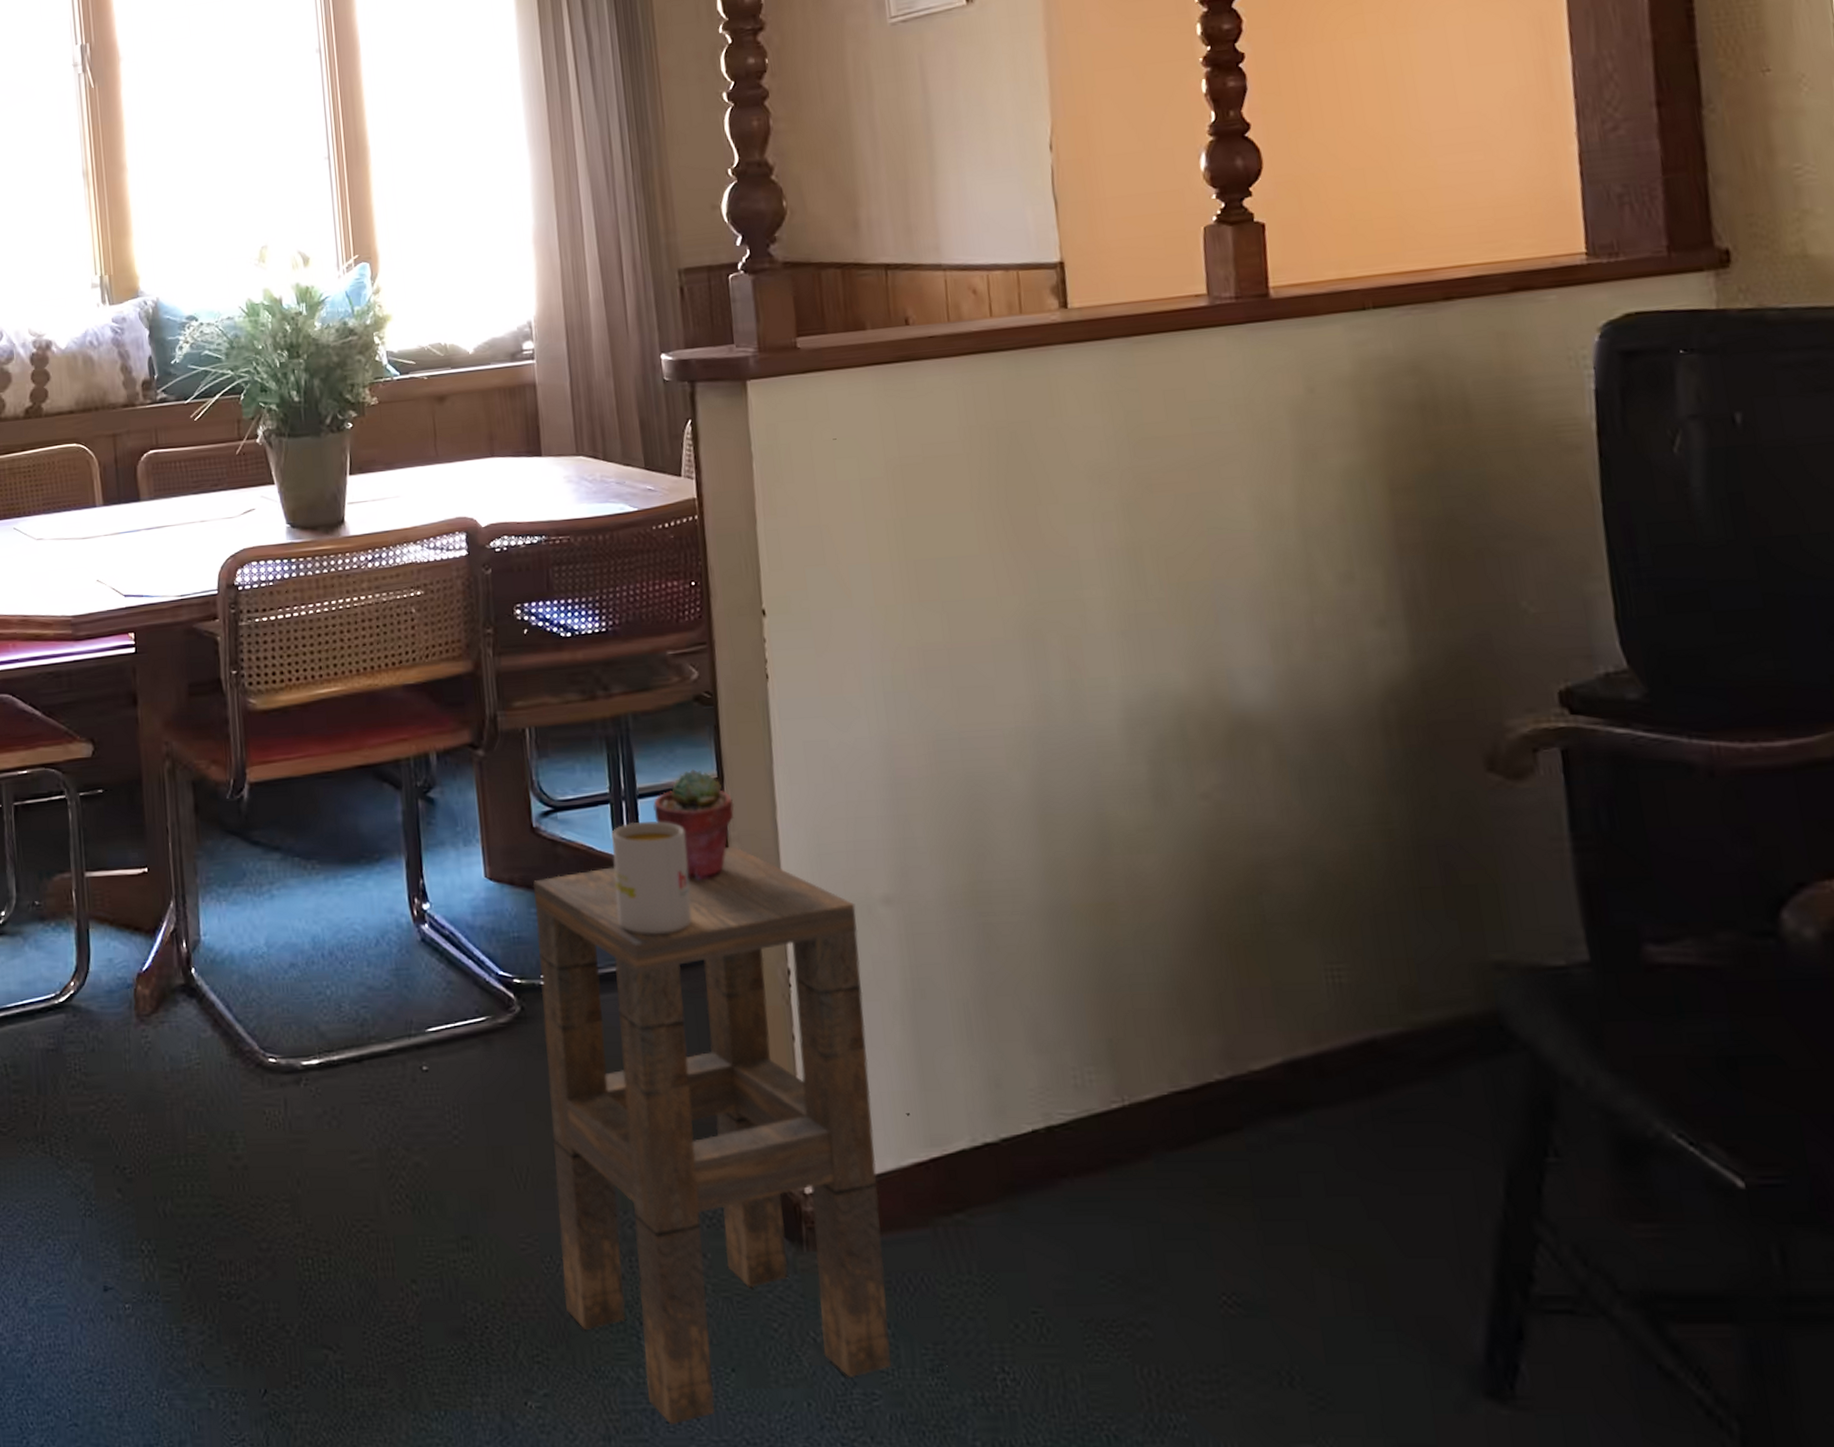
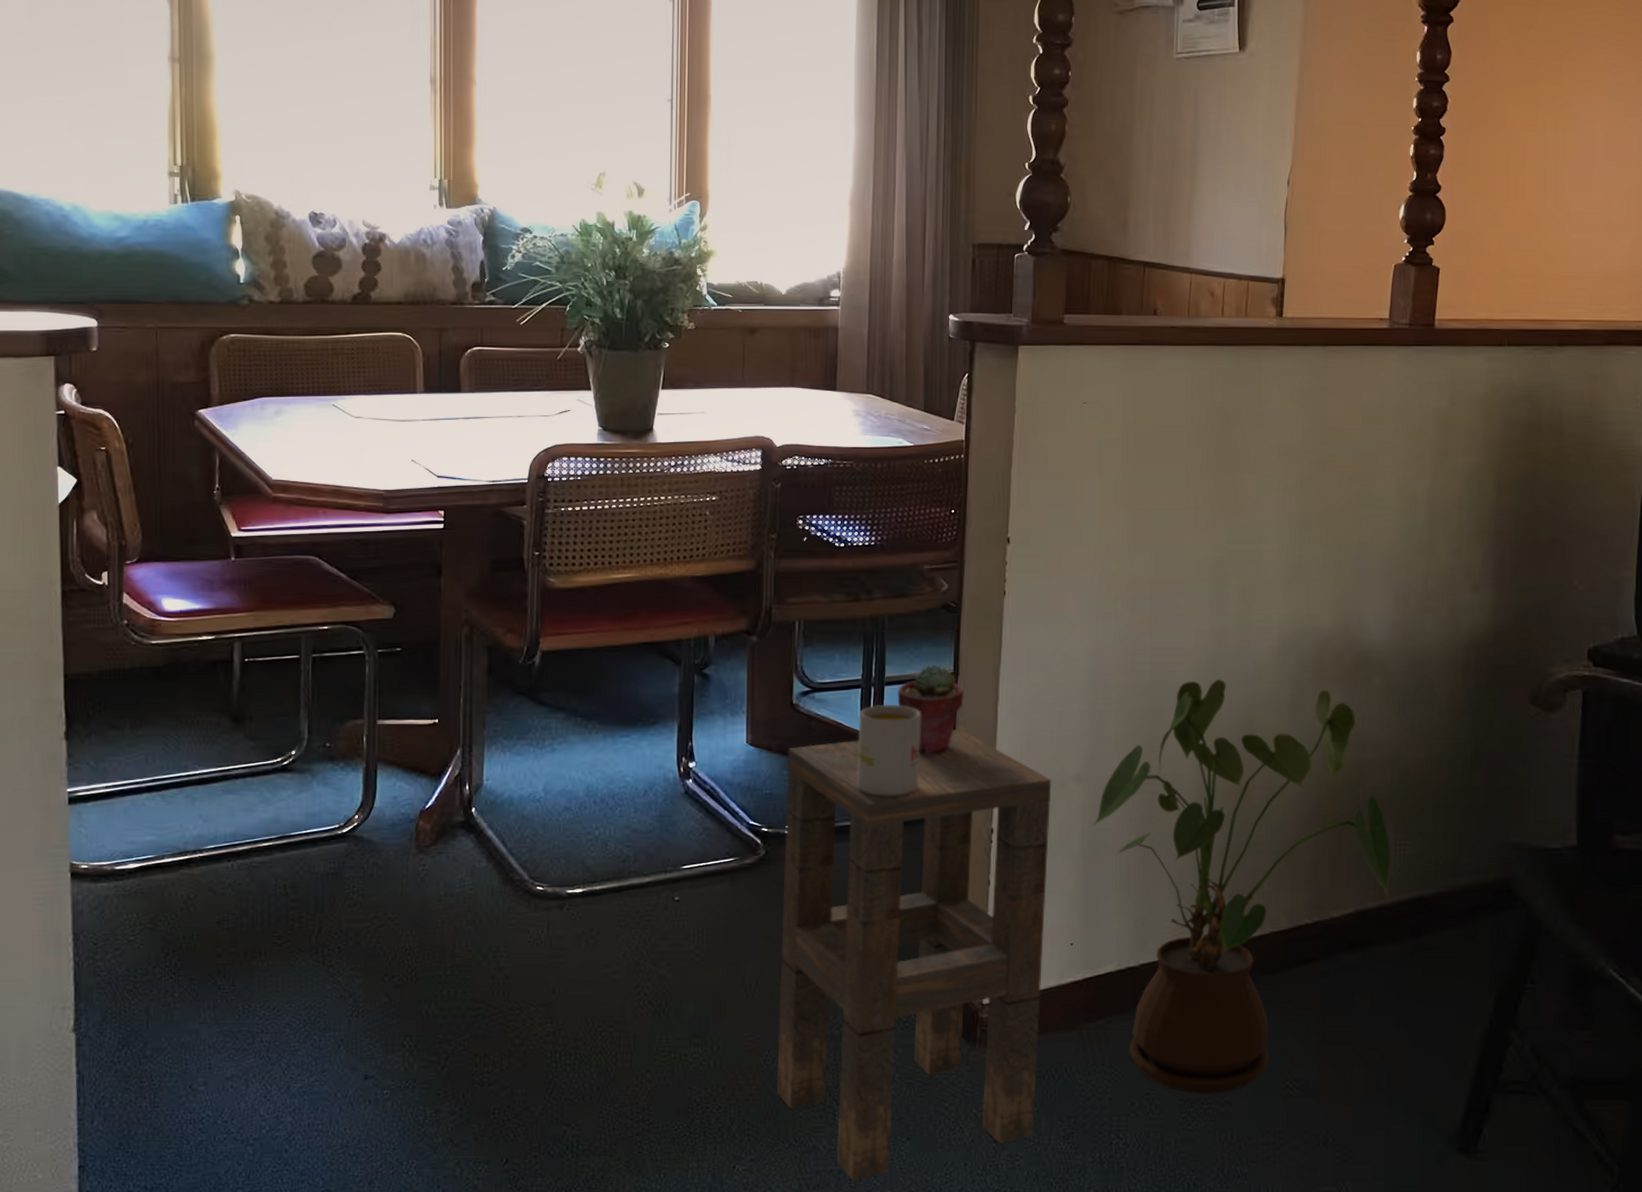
house plant: none [914,765,1327,1314] -> present [1093,679,1392,1095]

